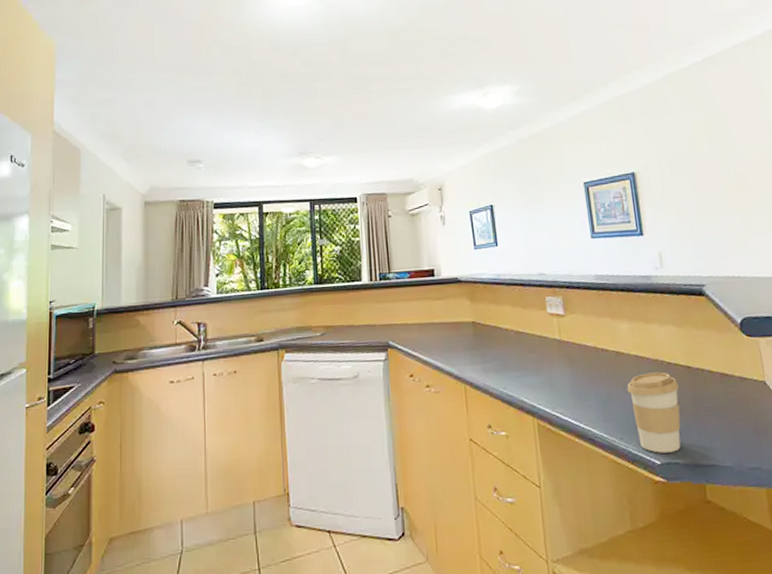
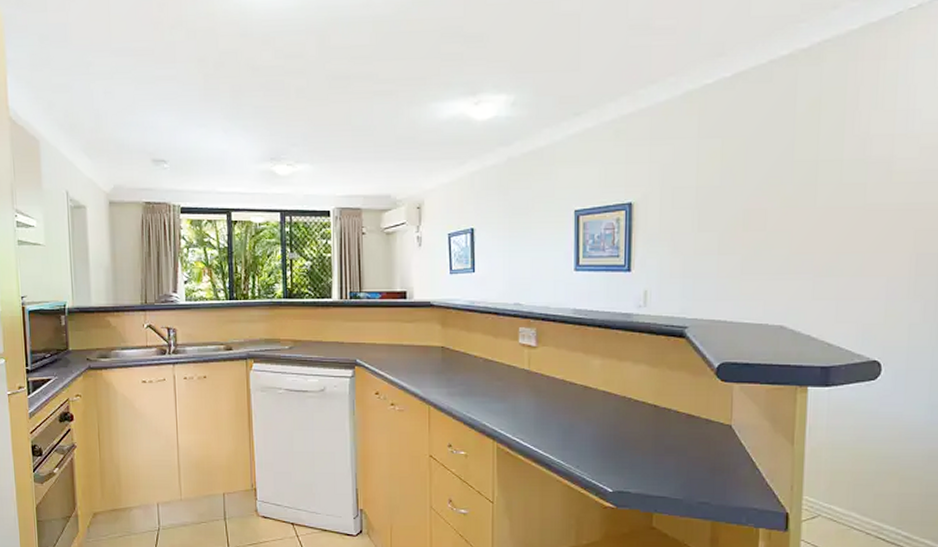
coffee cup: present [626,372,681,453] -> none [590,408,642,483]

